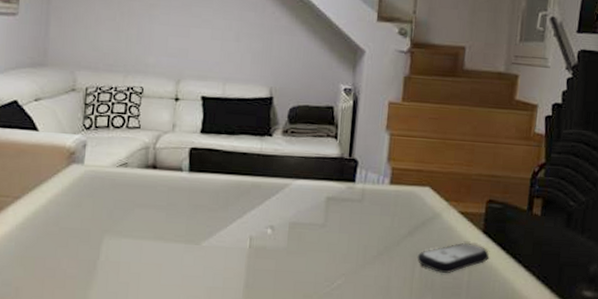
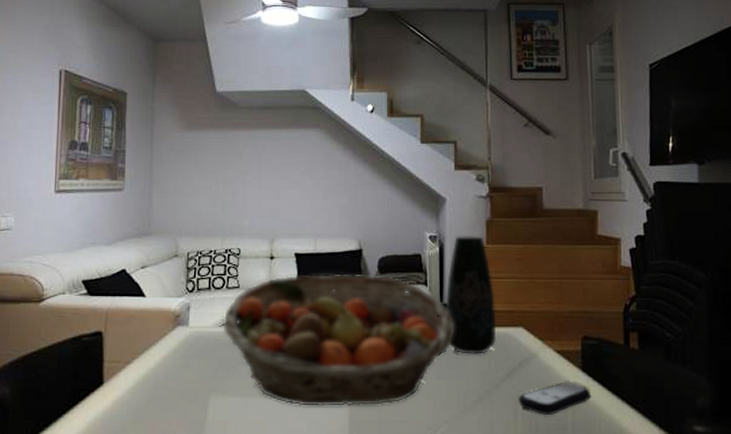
fruit basket: none [120,118,362,256] -> present [223,273,455,408]
vase: none [352,90,405,211] -> present [444,236,497,354]

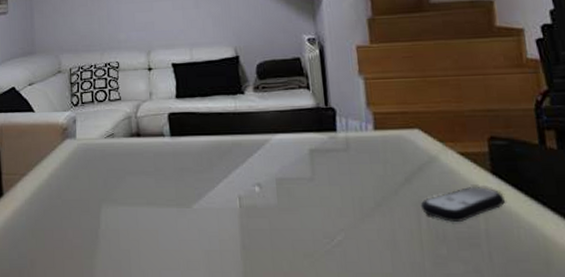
fruit basket: present [223,273,455,408] -> none [108,80,344,216]
vase: present [444,236,497,354] -> none [329,36,391,159]

